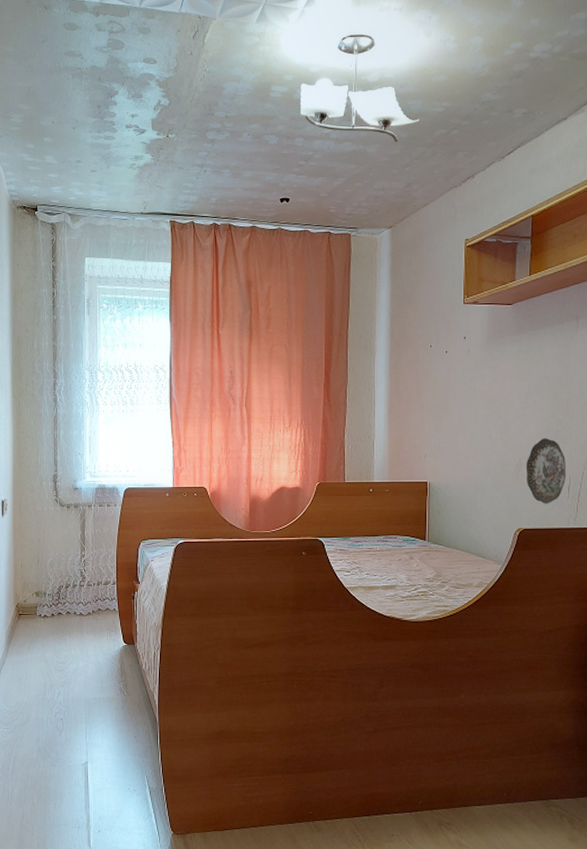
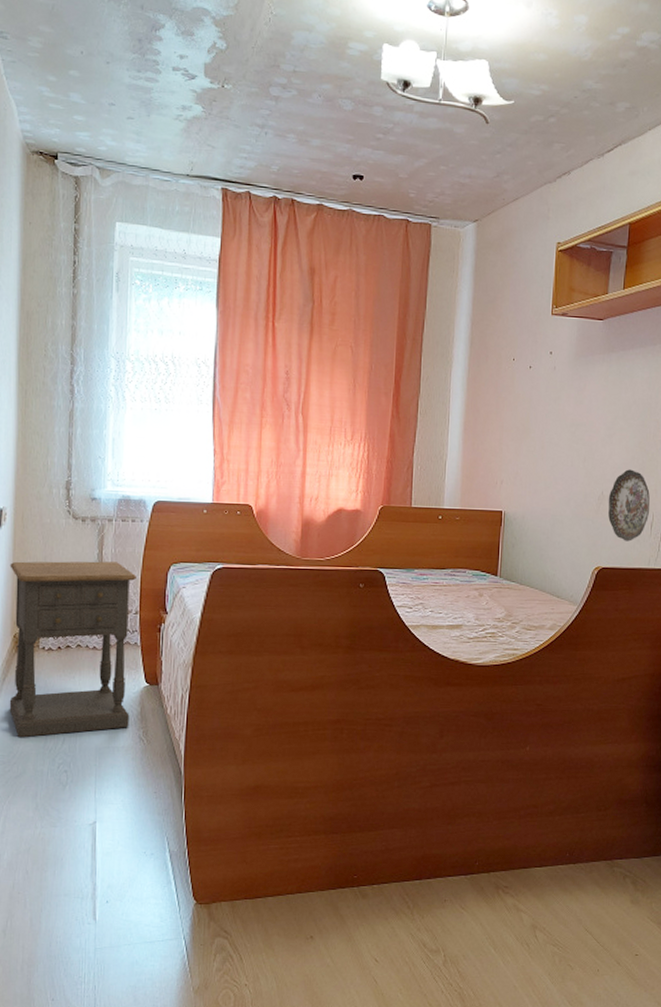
nightstand: none [11,541,113,691] -> present [9,561,136,738]

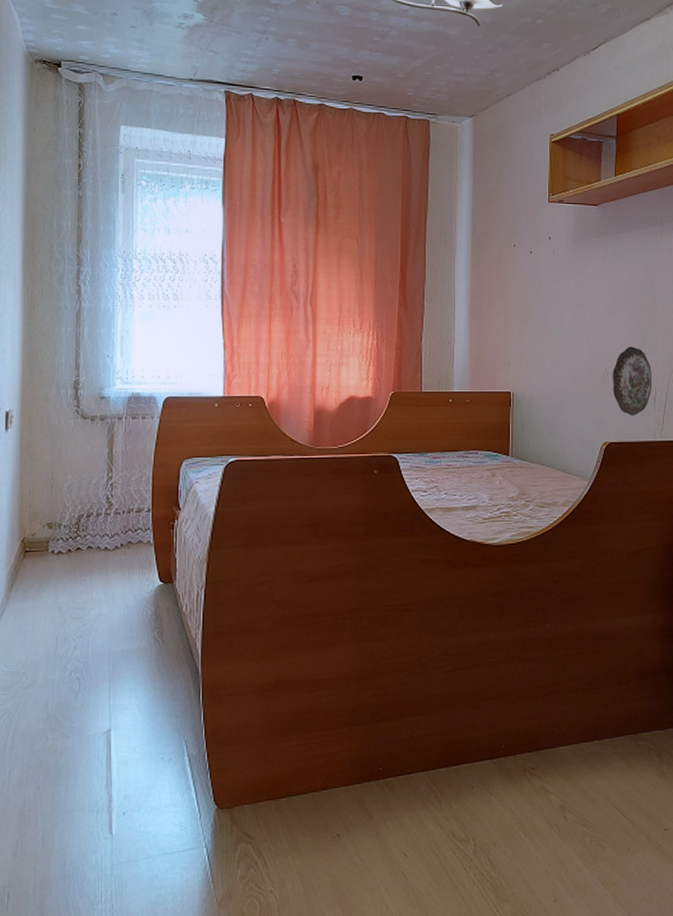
nightstand: present [9,561,136,738] -> none [16,460,148,646]

